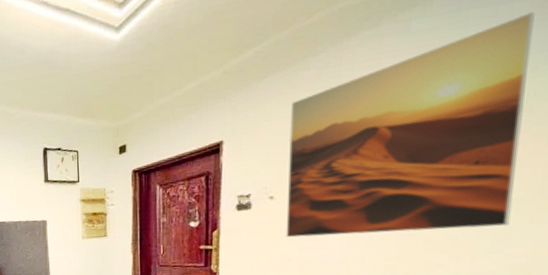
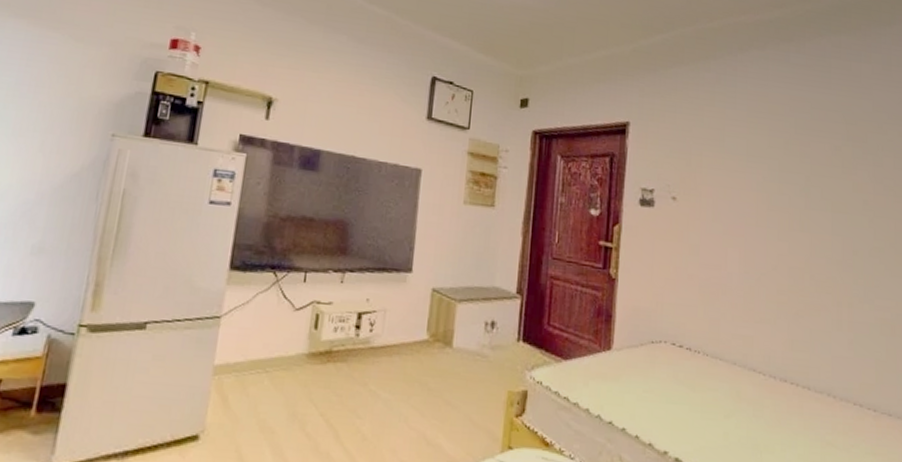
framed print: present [286,12,535,238] -> none [687,75,876,275]

